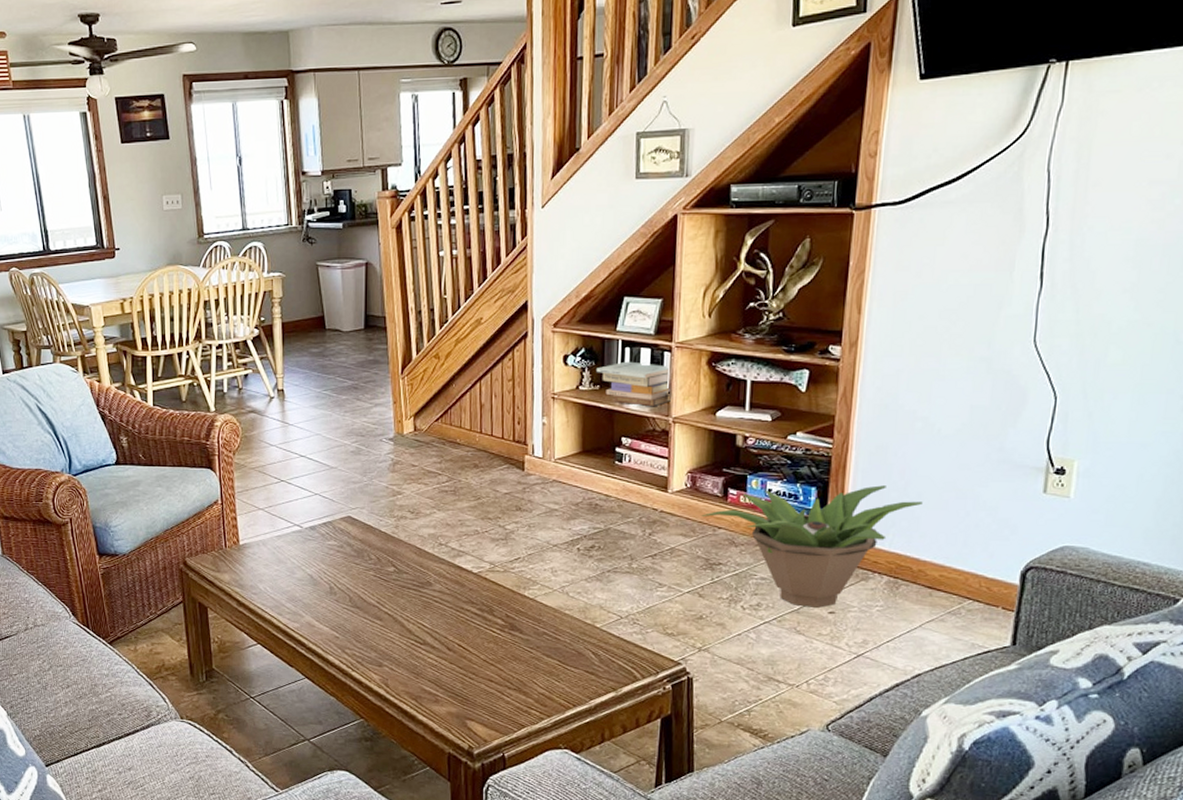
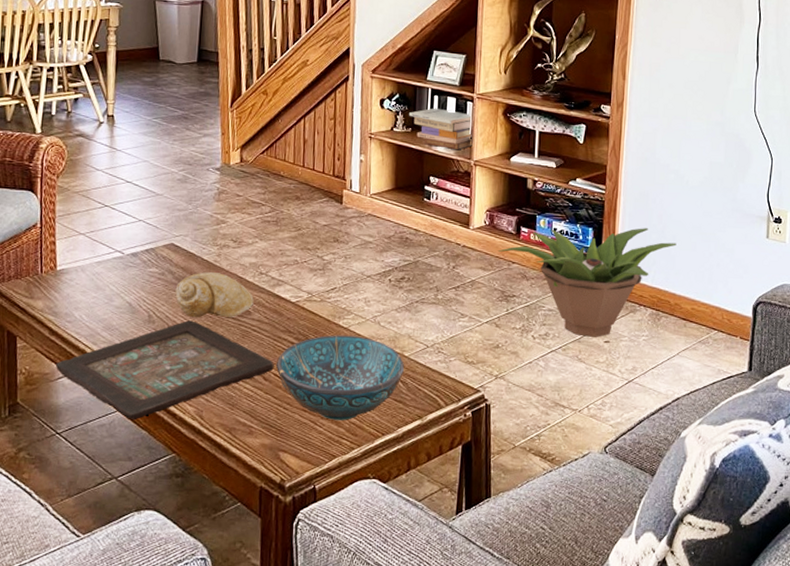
decorative tray: none [246,592,458,687] -> present [56,320,274,421]
seashell: none [355,544,434,590] -> present [175,272,254,319]
decorative bowl: none [460,605,597,691] -> present [276,335,405,420]

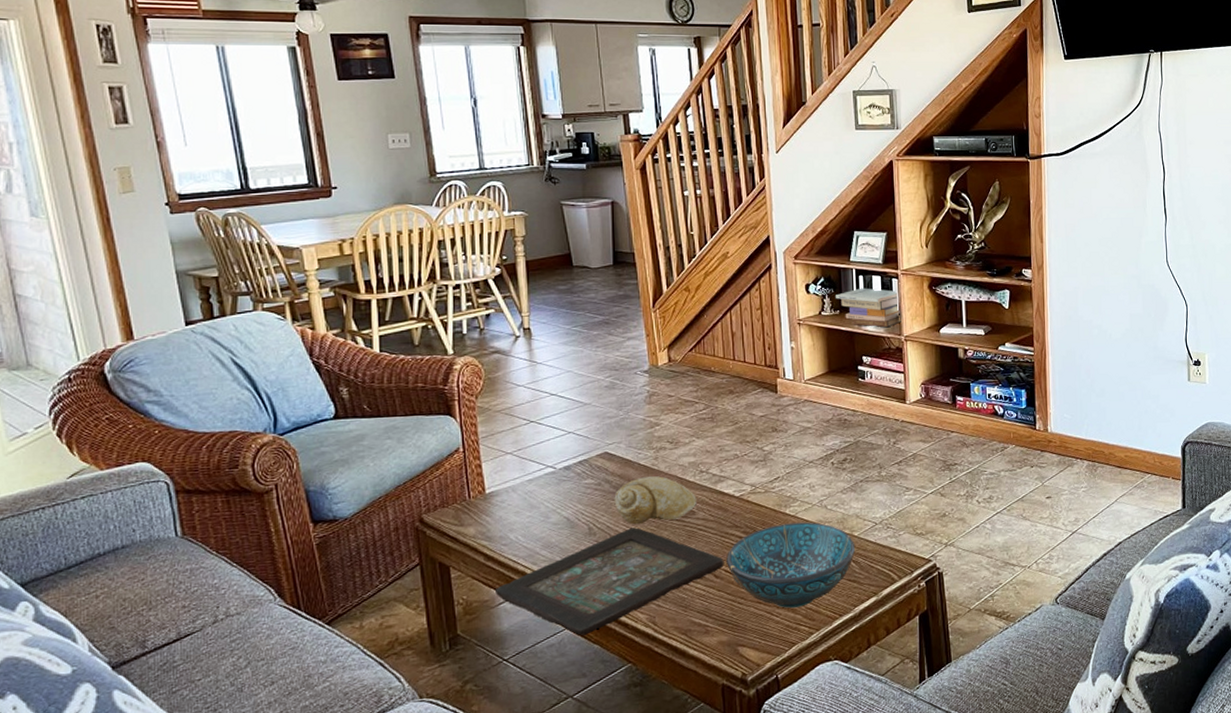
decorative plant: present [498,228,677,337] -> none [936,384,1106,495]

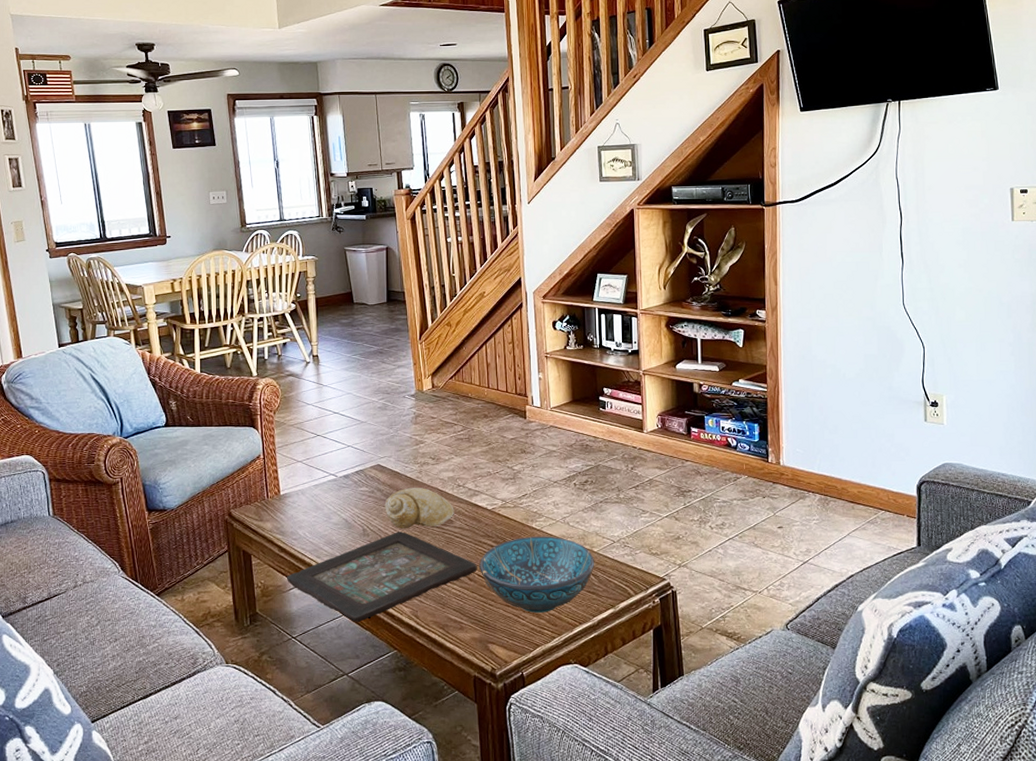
books: present [835,288,901,328] -> none [579,325,640,362]

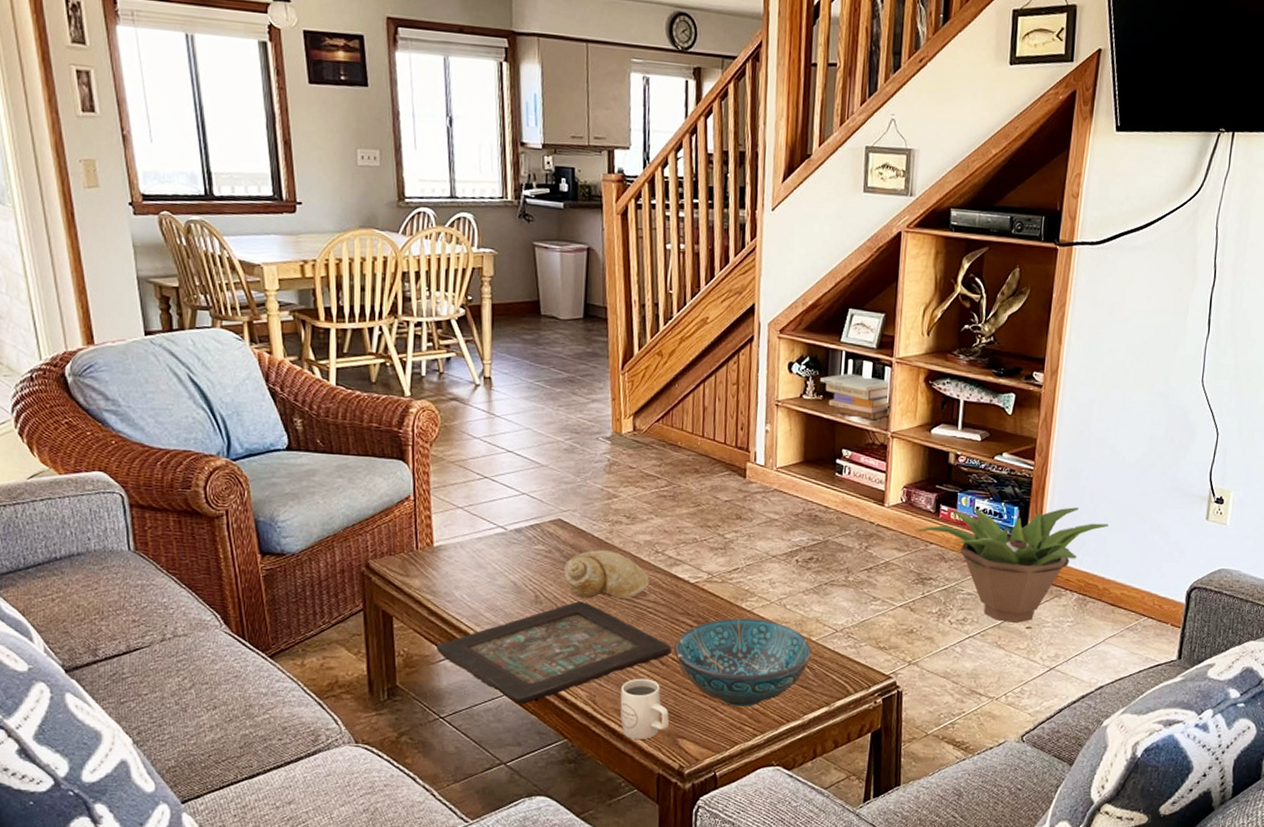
mug: none [438,593,480,648] -> present [620,678,669,740]
books: none [579,325,640,362] -> present [819,373,891,421]
decorative plant: none [671,420,839,524] -> present [914,507,1109,623]

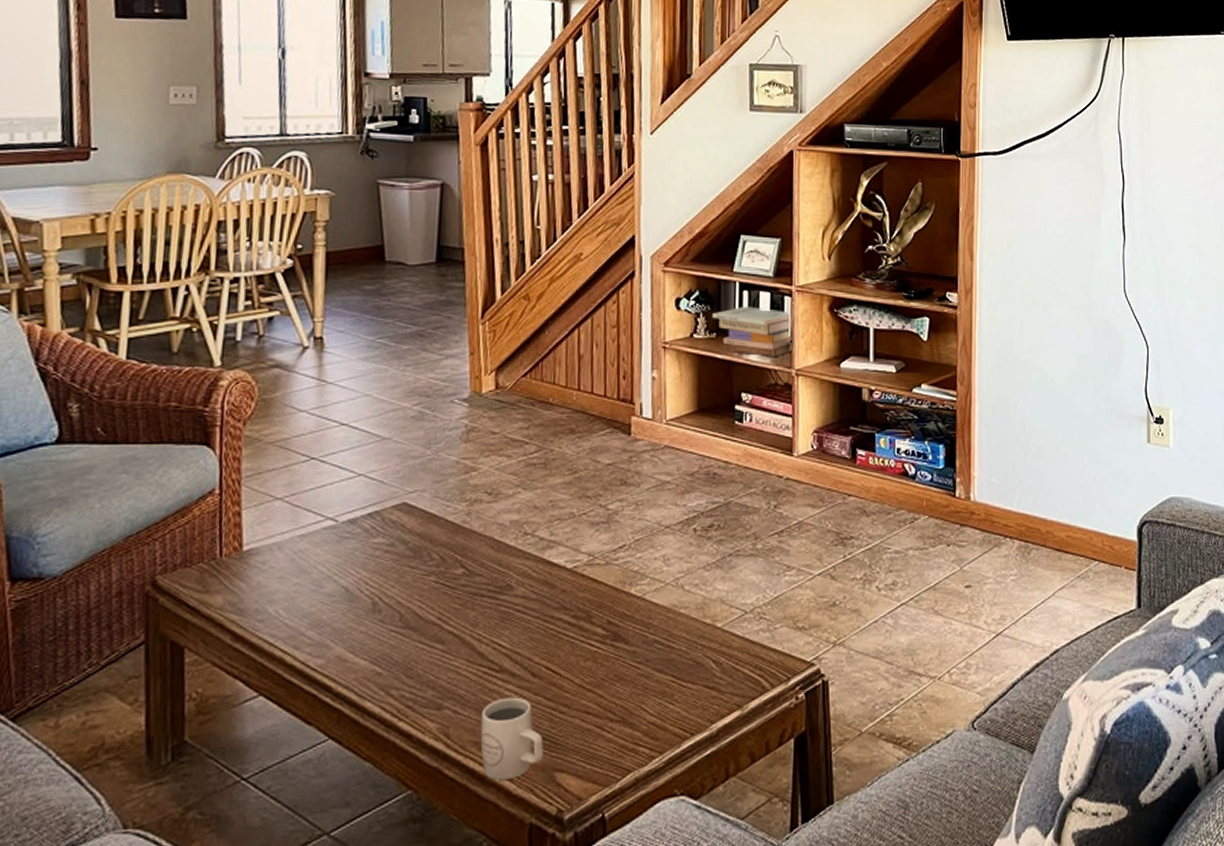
decorative tray: present [437,601,672,705] -> none [241,604,546,750]
seashell: present [563,550,649,600] -> none [409,537,516,601]
decorative bowl: present [674,618,812,707] -> none [549,606,718,722]
decorative plant: present [914,507,1109,623] -> none [829,440,1044,582]

